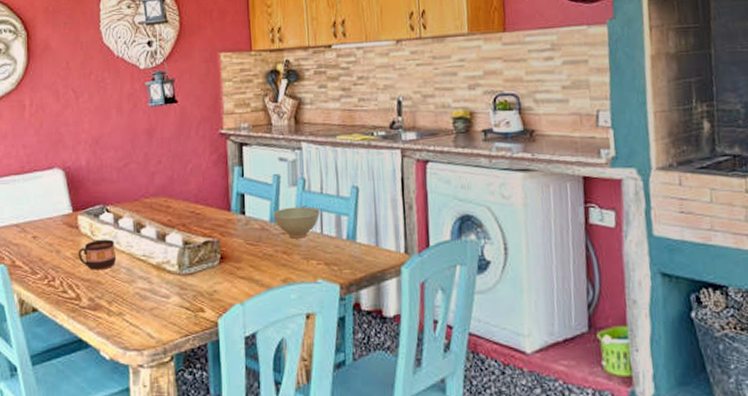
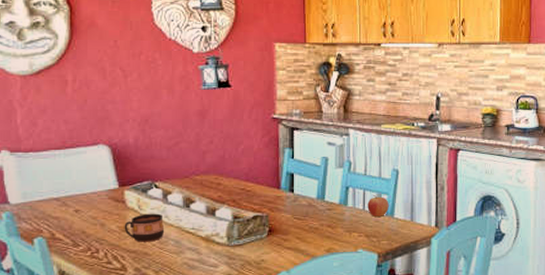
bowl: present [273,207,321,239] -> none [320,186,364,214]
fruit: none [325,217,350,241] -> present [367,195,389,217]

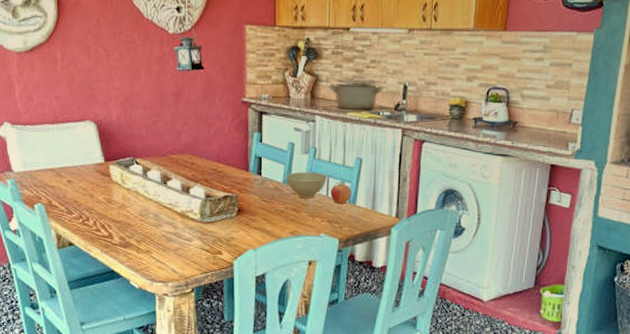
cup: present [124,213,165,242] -> none [110,187,145,214]
bowl: none [320,186,364,214] -> present [286,172,328,199]
saucepan: none [362,91,417,123] -> present [329,79,384,111]

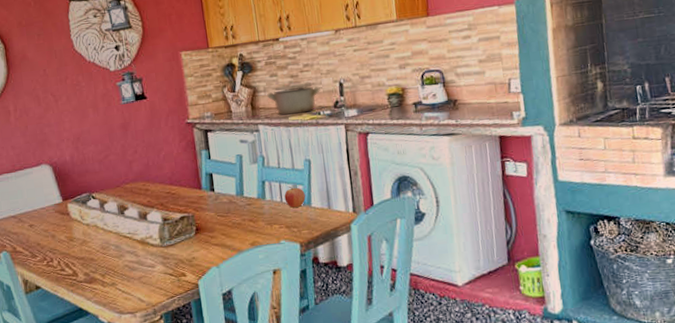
bowl: present [286,172,328,199] -> none [238,180,279,208]

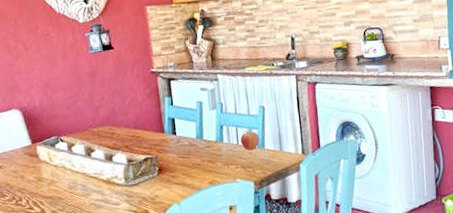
saucepan: present [267,82,320,116] -> none [226,36,274,67]

